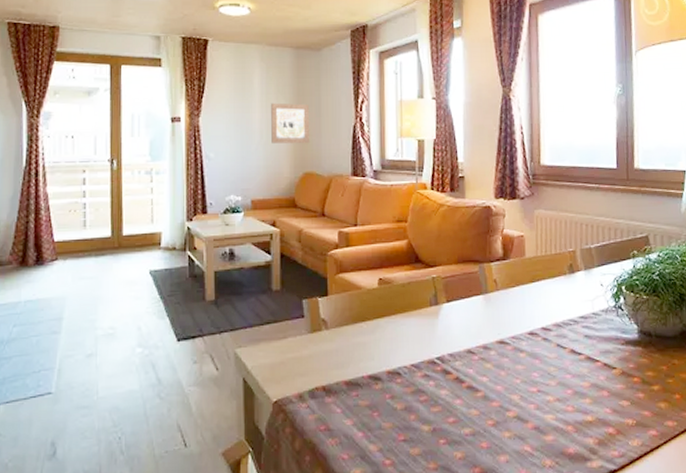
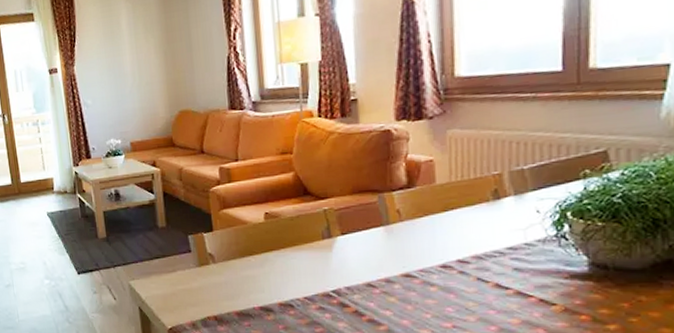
wall art: present [271,102,310,144] -> none [140,40,183,85]

